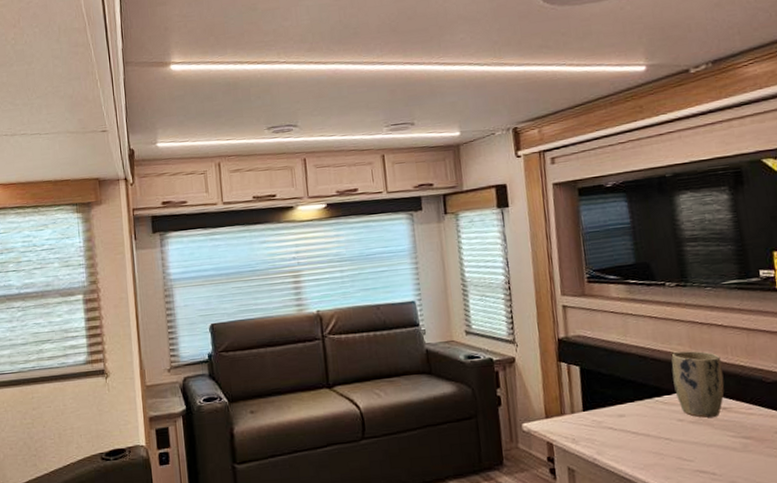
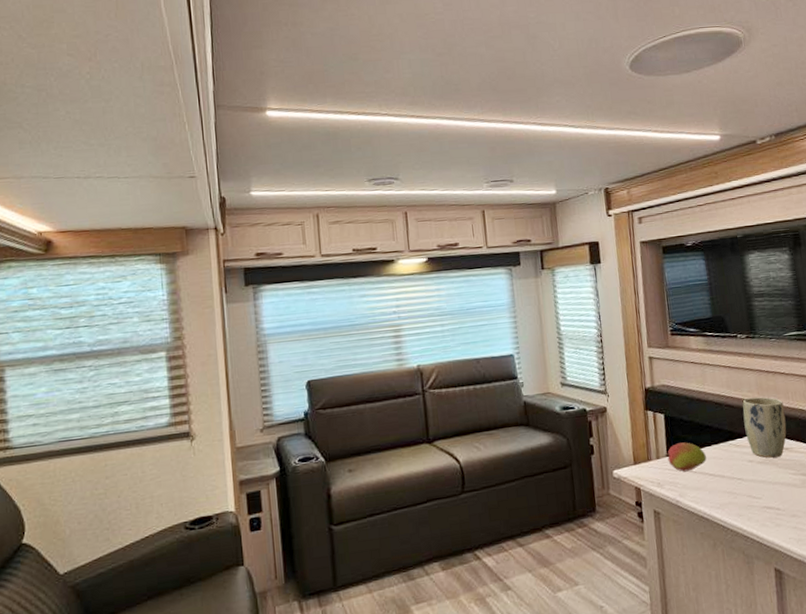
fruit: none [580,397,628,429] -> present [665,442,706,472]

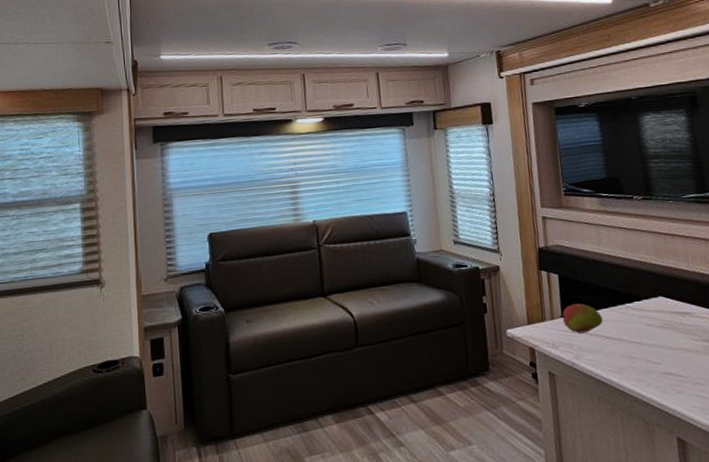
plant pot: present [742,397,787,458] -> none [640,259,687,322]

